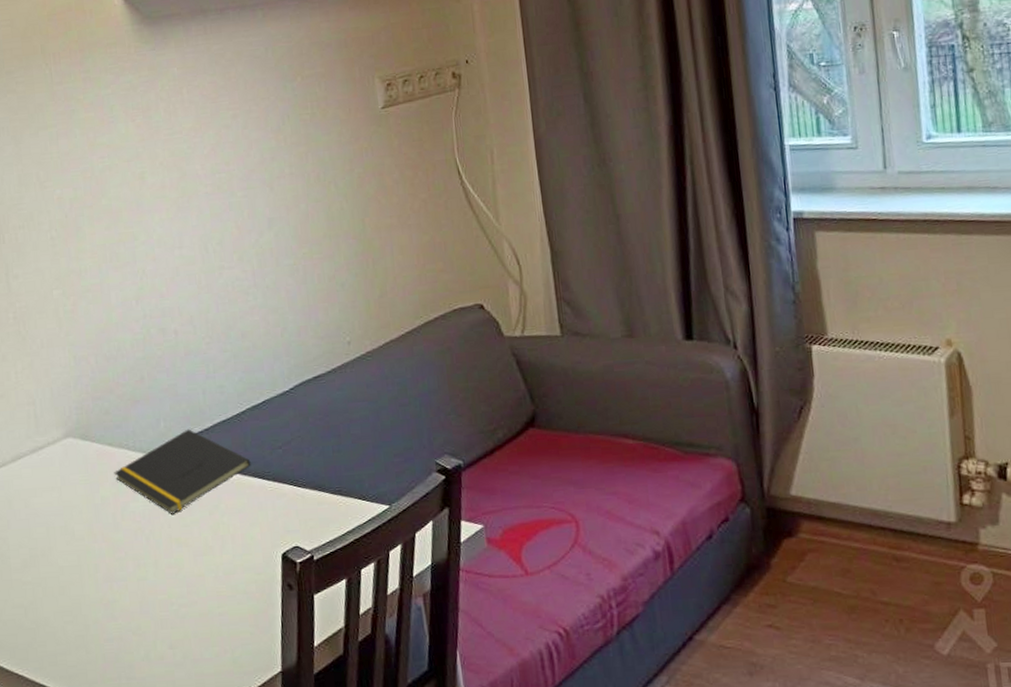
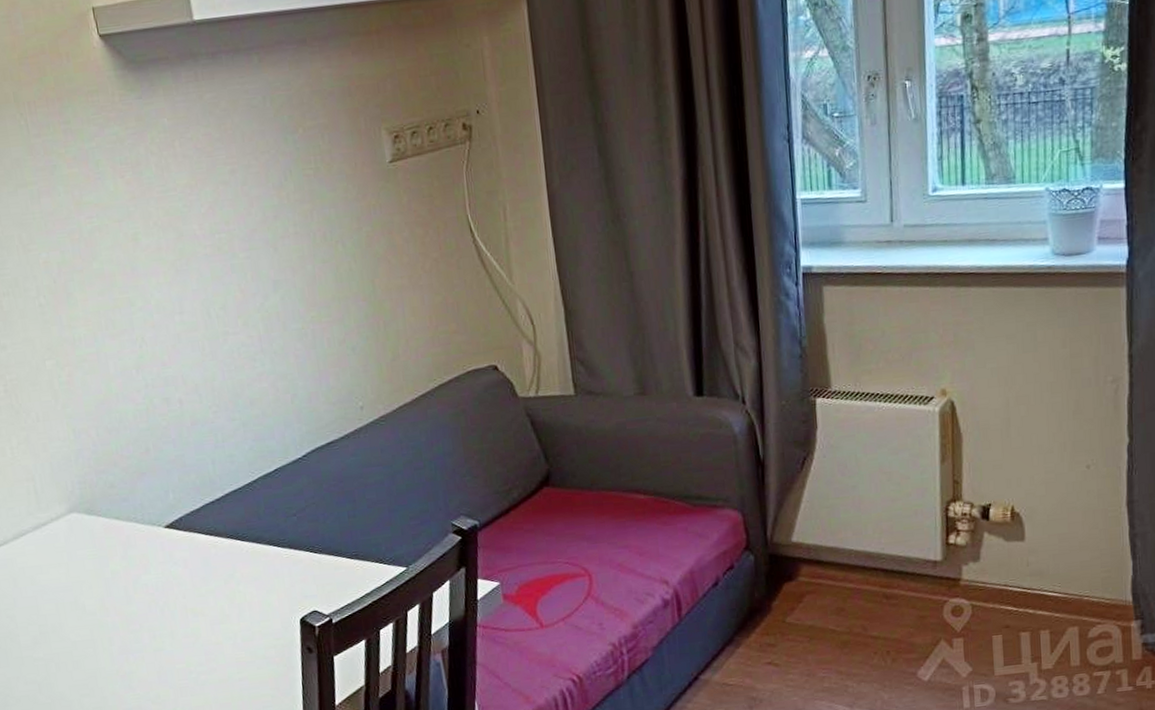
notepad: present [114,429,251,514] -> none [123,499,266,585]

